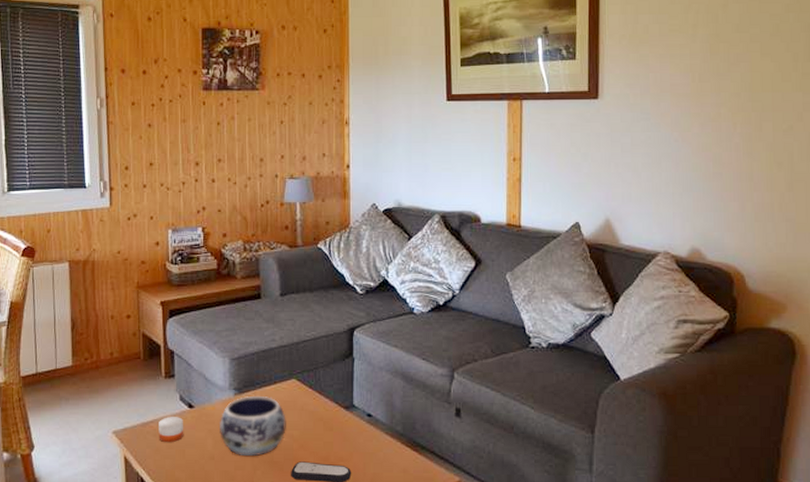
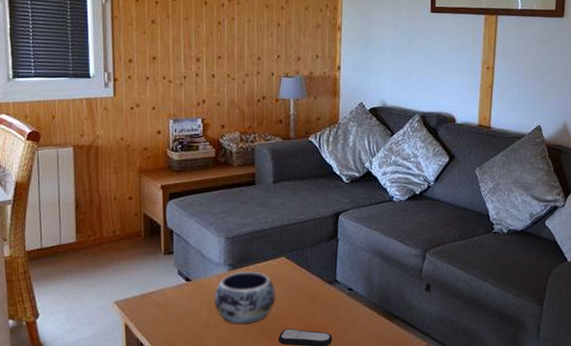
candle: present [158,416,184,443] -> none [157,288,182,312]

